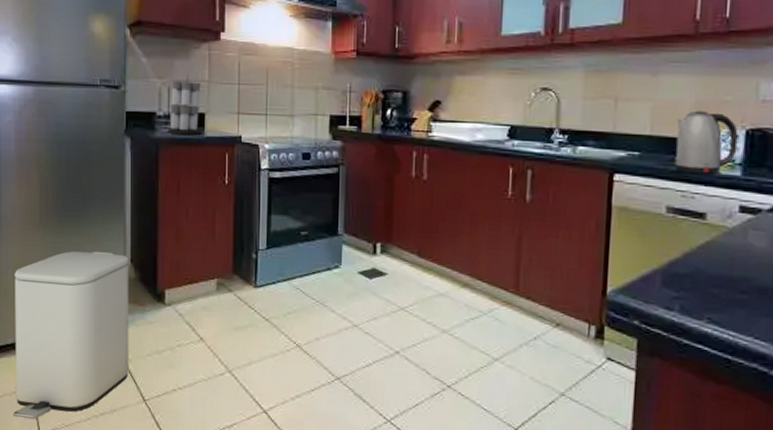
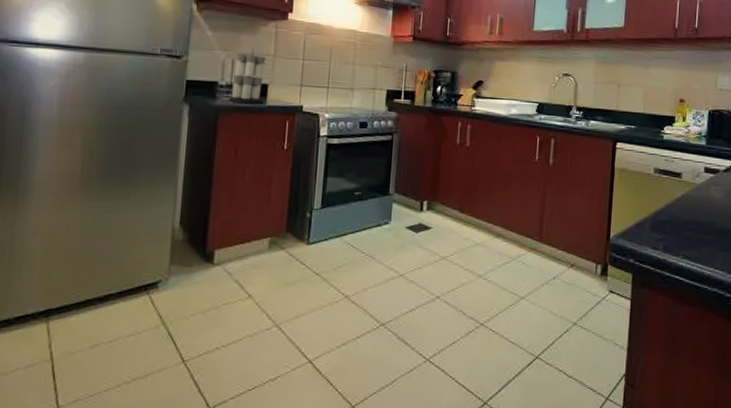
pedal bin: present [12,251,129,420] -> none [25,214,178,393]
kettle: present [675,110,738,174] -> none [660,95,704,143]

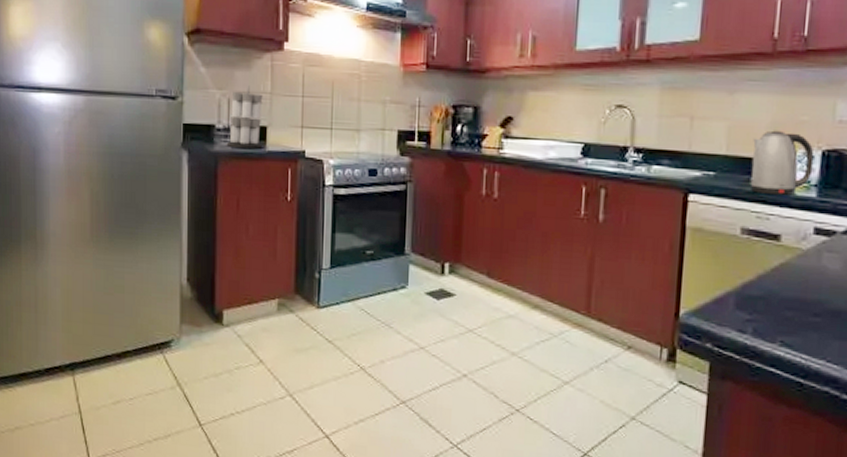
kettle: none [660,95,704,143] -> present [751,130,815,195]

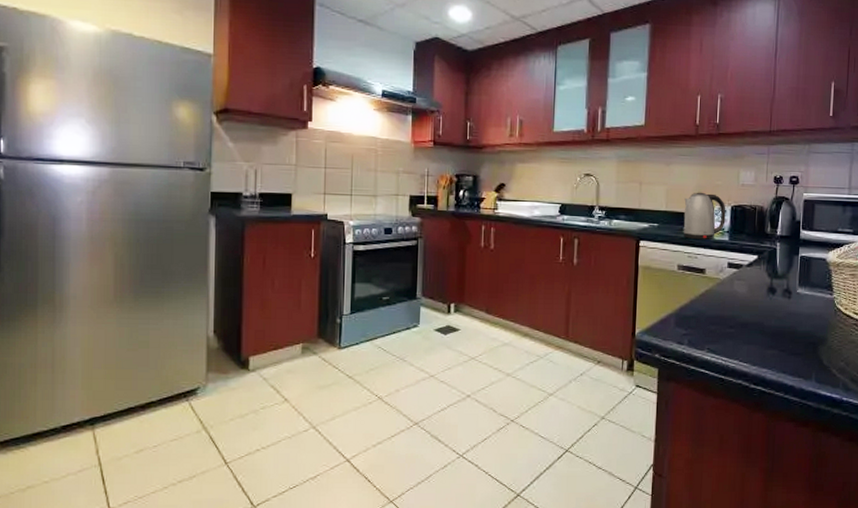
spice rack: present [226,85,263,150] -> none [253,158,288,214]

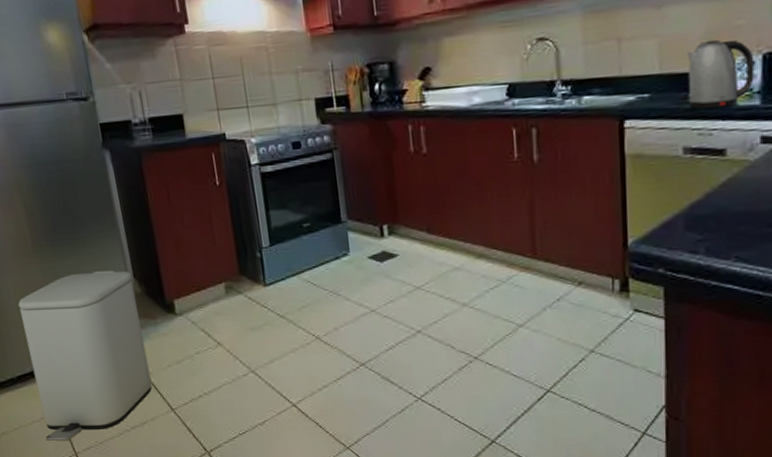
pedal bin: none [77,324,212,496] -> present [18,270,152,442]

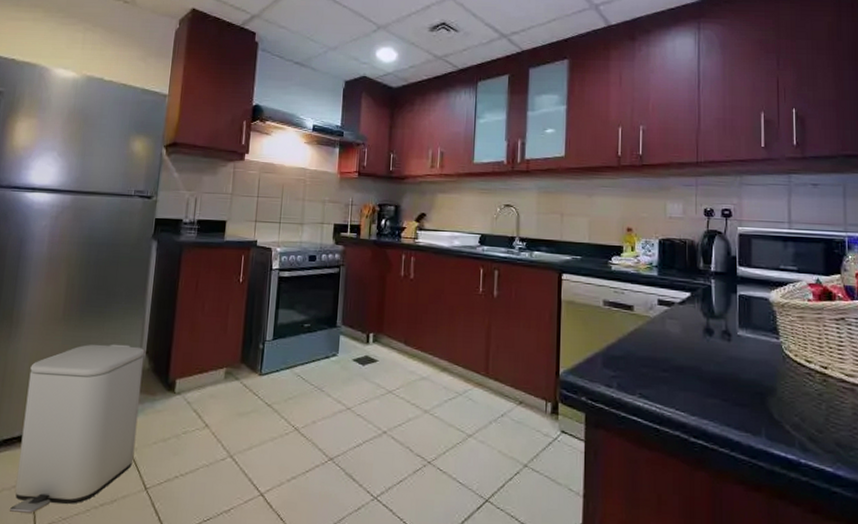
kettle: present [687,39,755,109] -> none [608,224,654,274]

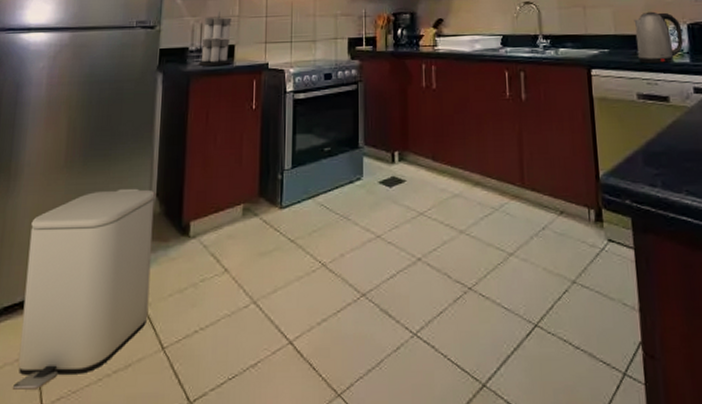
spice rack: none [191,188,225,240] -> present [198,11,232,67]
kettle: none [608,224,654,274] -> present [634,11,684,63]

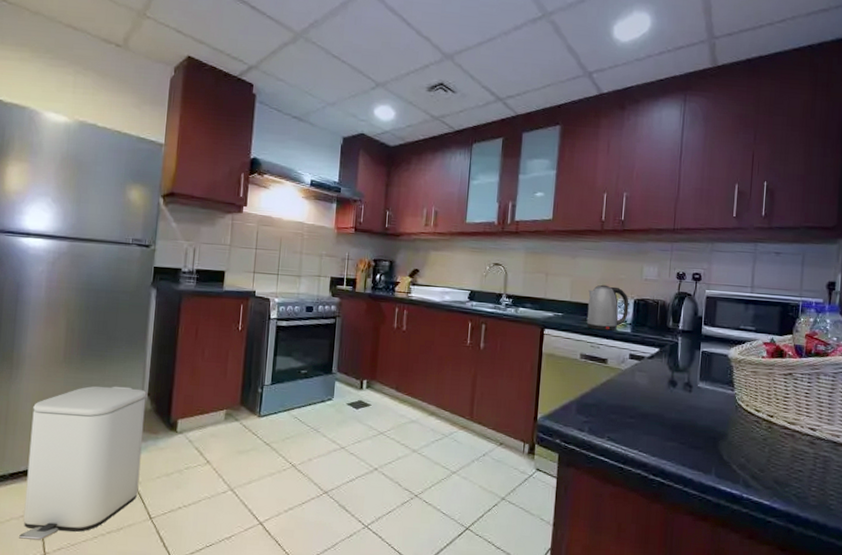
spice rack: present [198,11,232,67] -> none [190,239,223,289]

